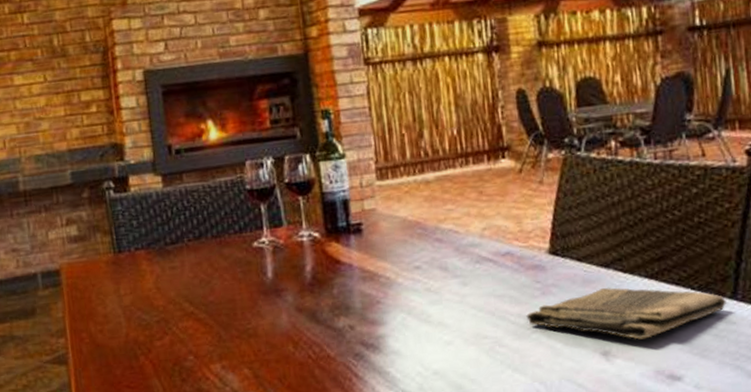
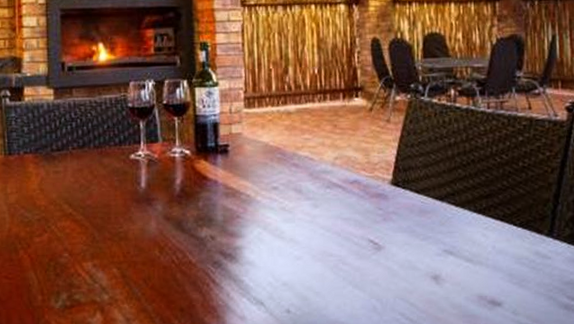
dish towel: present [526,287,726,340] -> none [368,218,543,267]

